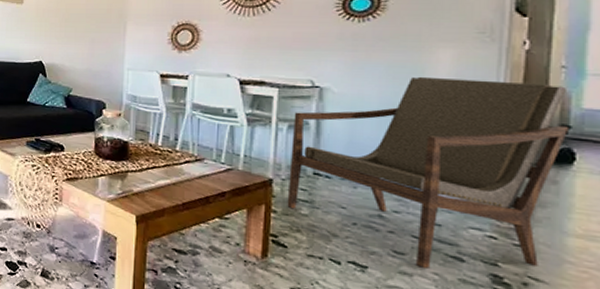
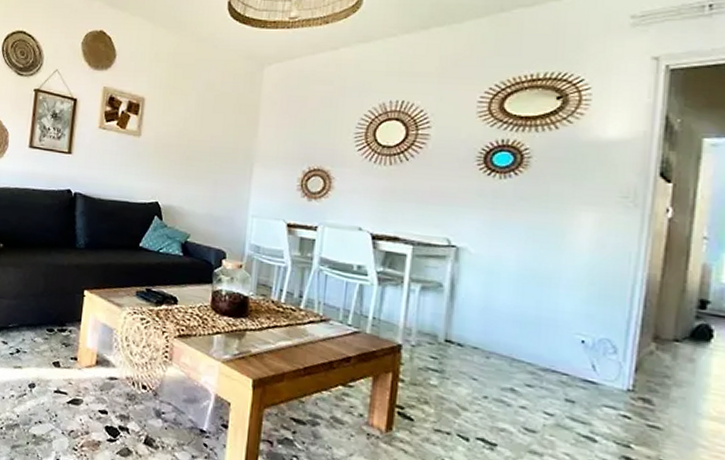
armchair: present [287,76,570,268] -> none [415,240,709,449]

